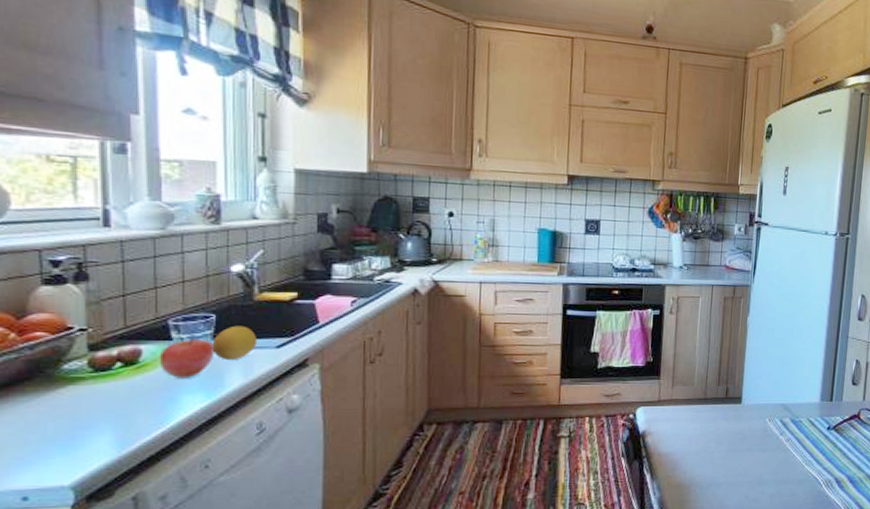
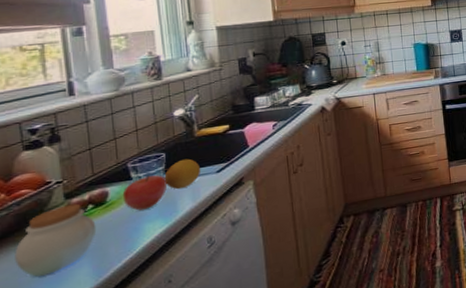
jar: none [23,358,124,437] -> present [14,203,97,277]

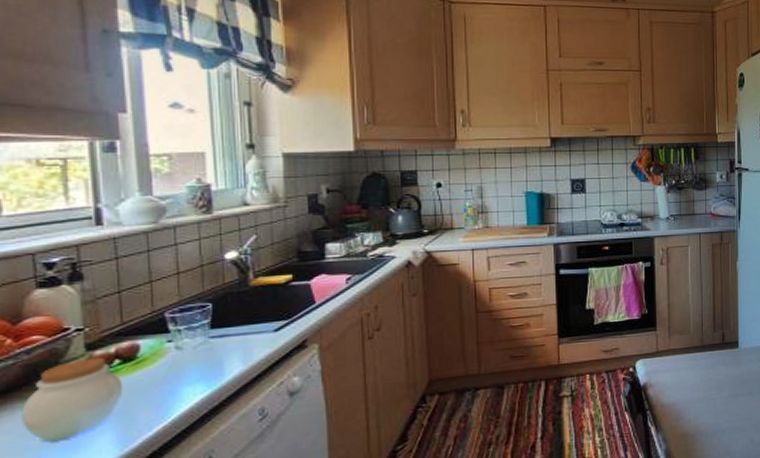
fruit: present [122,175,168,211] -> none [157,329,213,371]
fruit: present [163,158,201,190] -> none [209,312,256,349]

